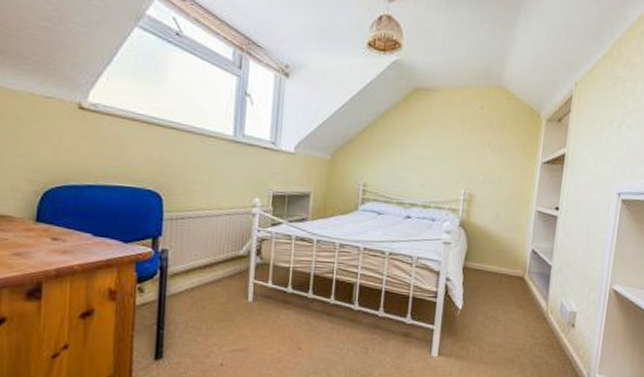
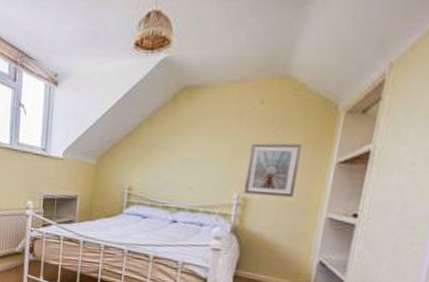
picture frame: none [469,144,514,193] -> present [244,143,302,198]

